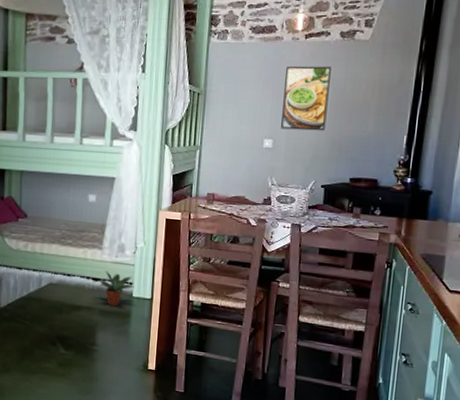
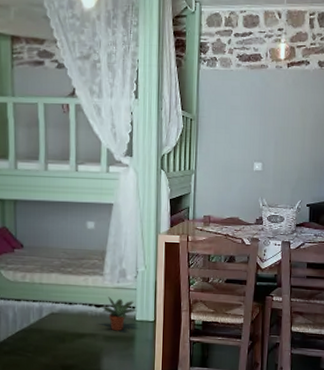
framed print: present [281,66,331,131] -> none [269,92,311,154]

